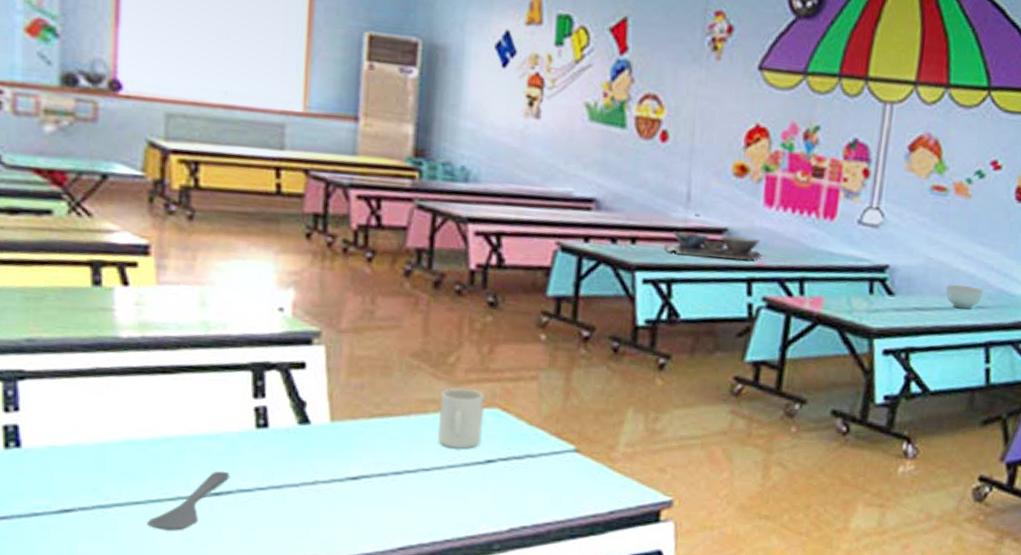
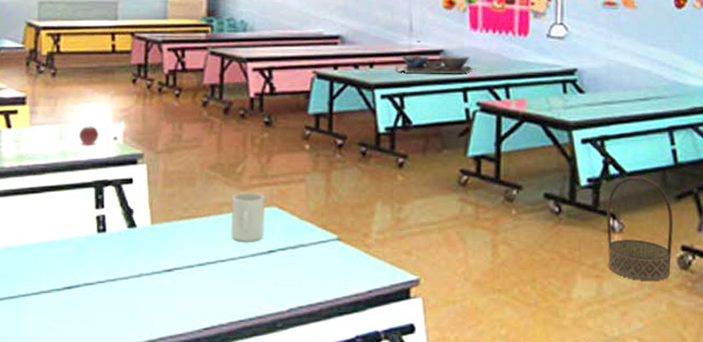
spoon: present [147,471,230,531] -> none [19,268,78,320]
apple: none [228,290,258,317] -> present [78,125,99,146]
basket: none [894,396,976,513] -> present [607,176,674,281]
bowl: present [945,285,983,310] -> none [627,81,659,100]

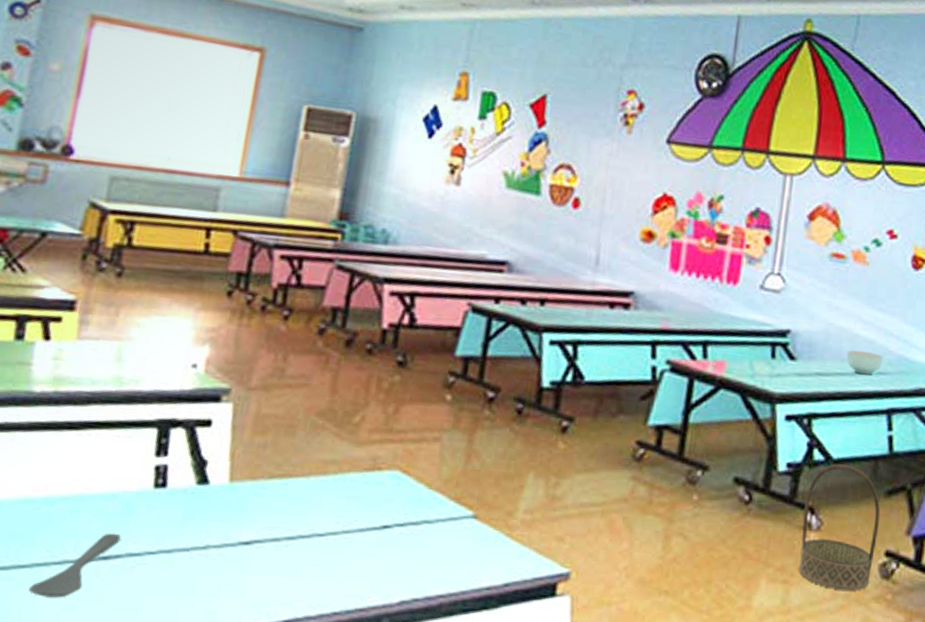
spoon: none [19,268,78,320] -> present [29,533,121,598]
apple: present [78,125,99,146] -> none [144,346,173,373]
cup: present [231,193,266,242] -> none [335,449,387,513]
food tray: present [395,40,473,75] -> none [571,277,667,324]
bowl: none [627,81,659,100] -> present [846,350,883,375]

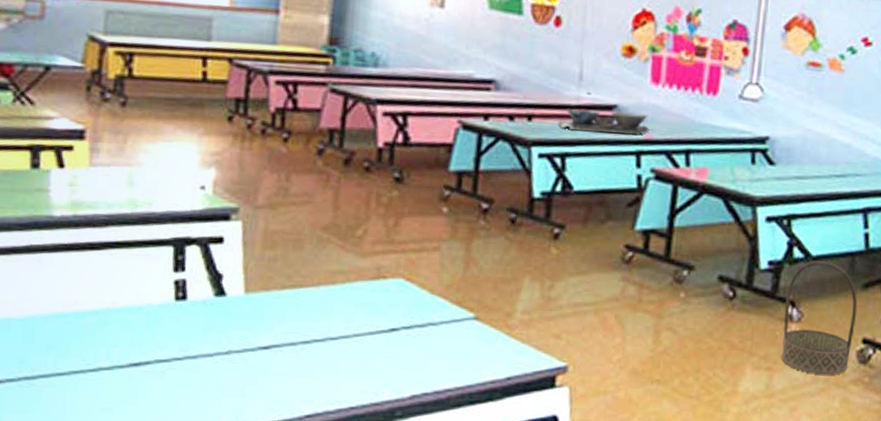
spoon: present [29,533,121,598] -> none [69,342,149,401]
food tray: none [571,277,667,324] -> present [557,92,650,136]
bowl: present [846,350,883,375] -> none [823,154,859,177]

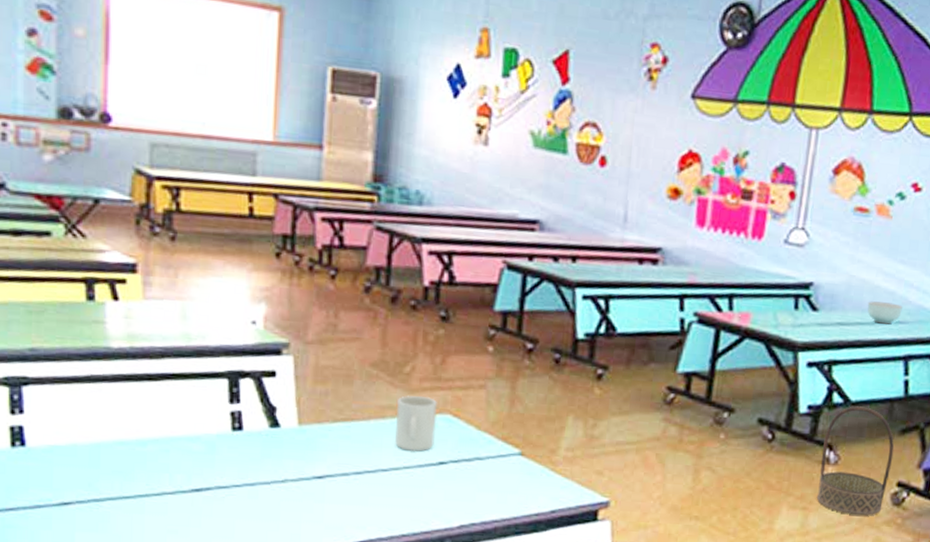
cup: none [345,260,391,318] -> present [395,396,438,452]
food tray: present [557,92,650,136] -> none [602,234,694,279]
bowl: none [823,154,859,177] -> present [867,301,903,325]

